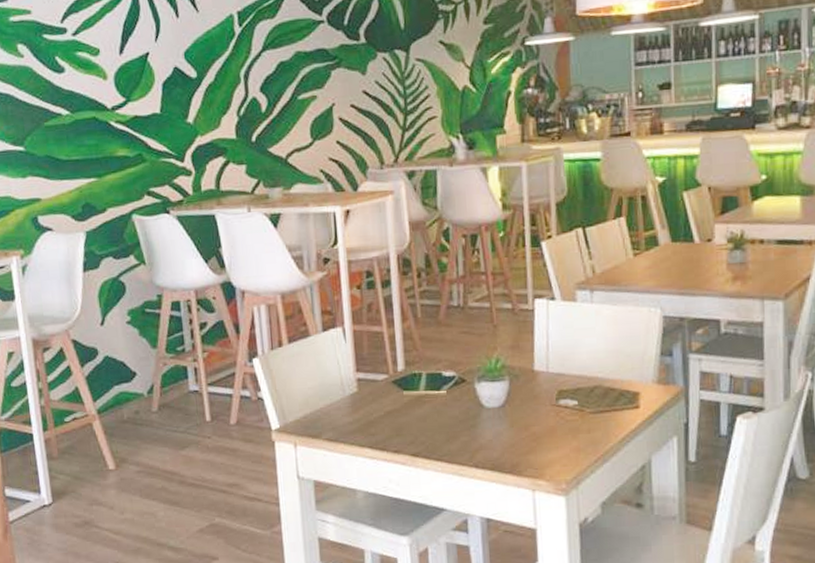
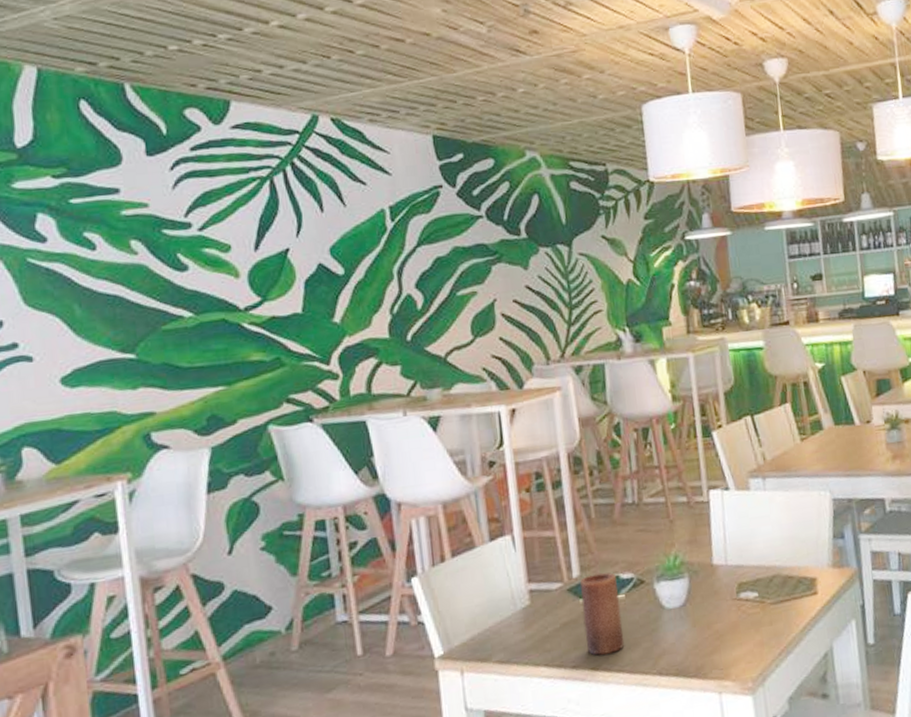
candle: none [404,368,444,444] -> present [579,571,625,655]

